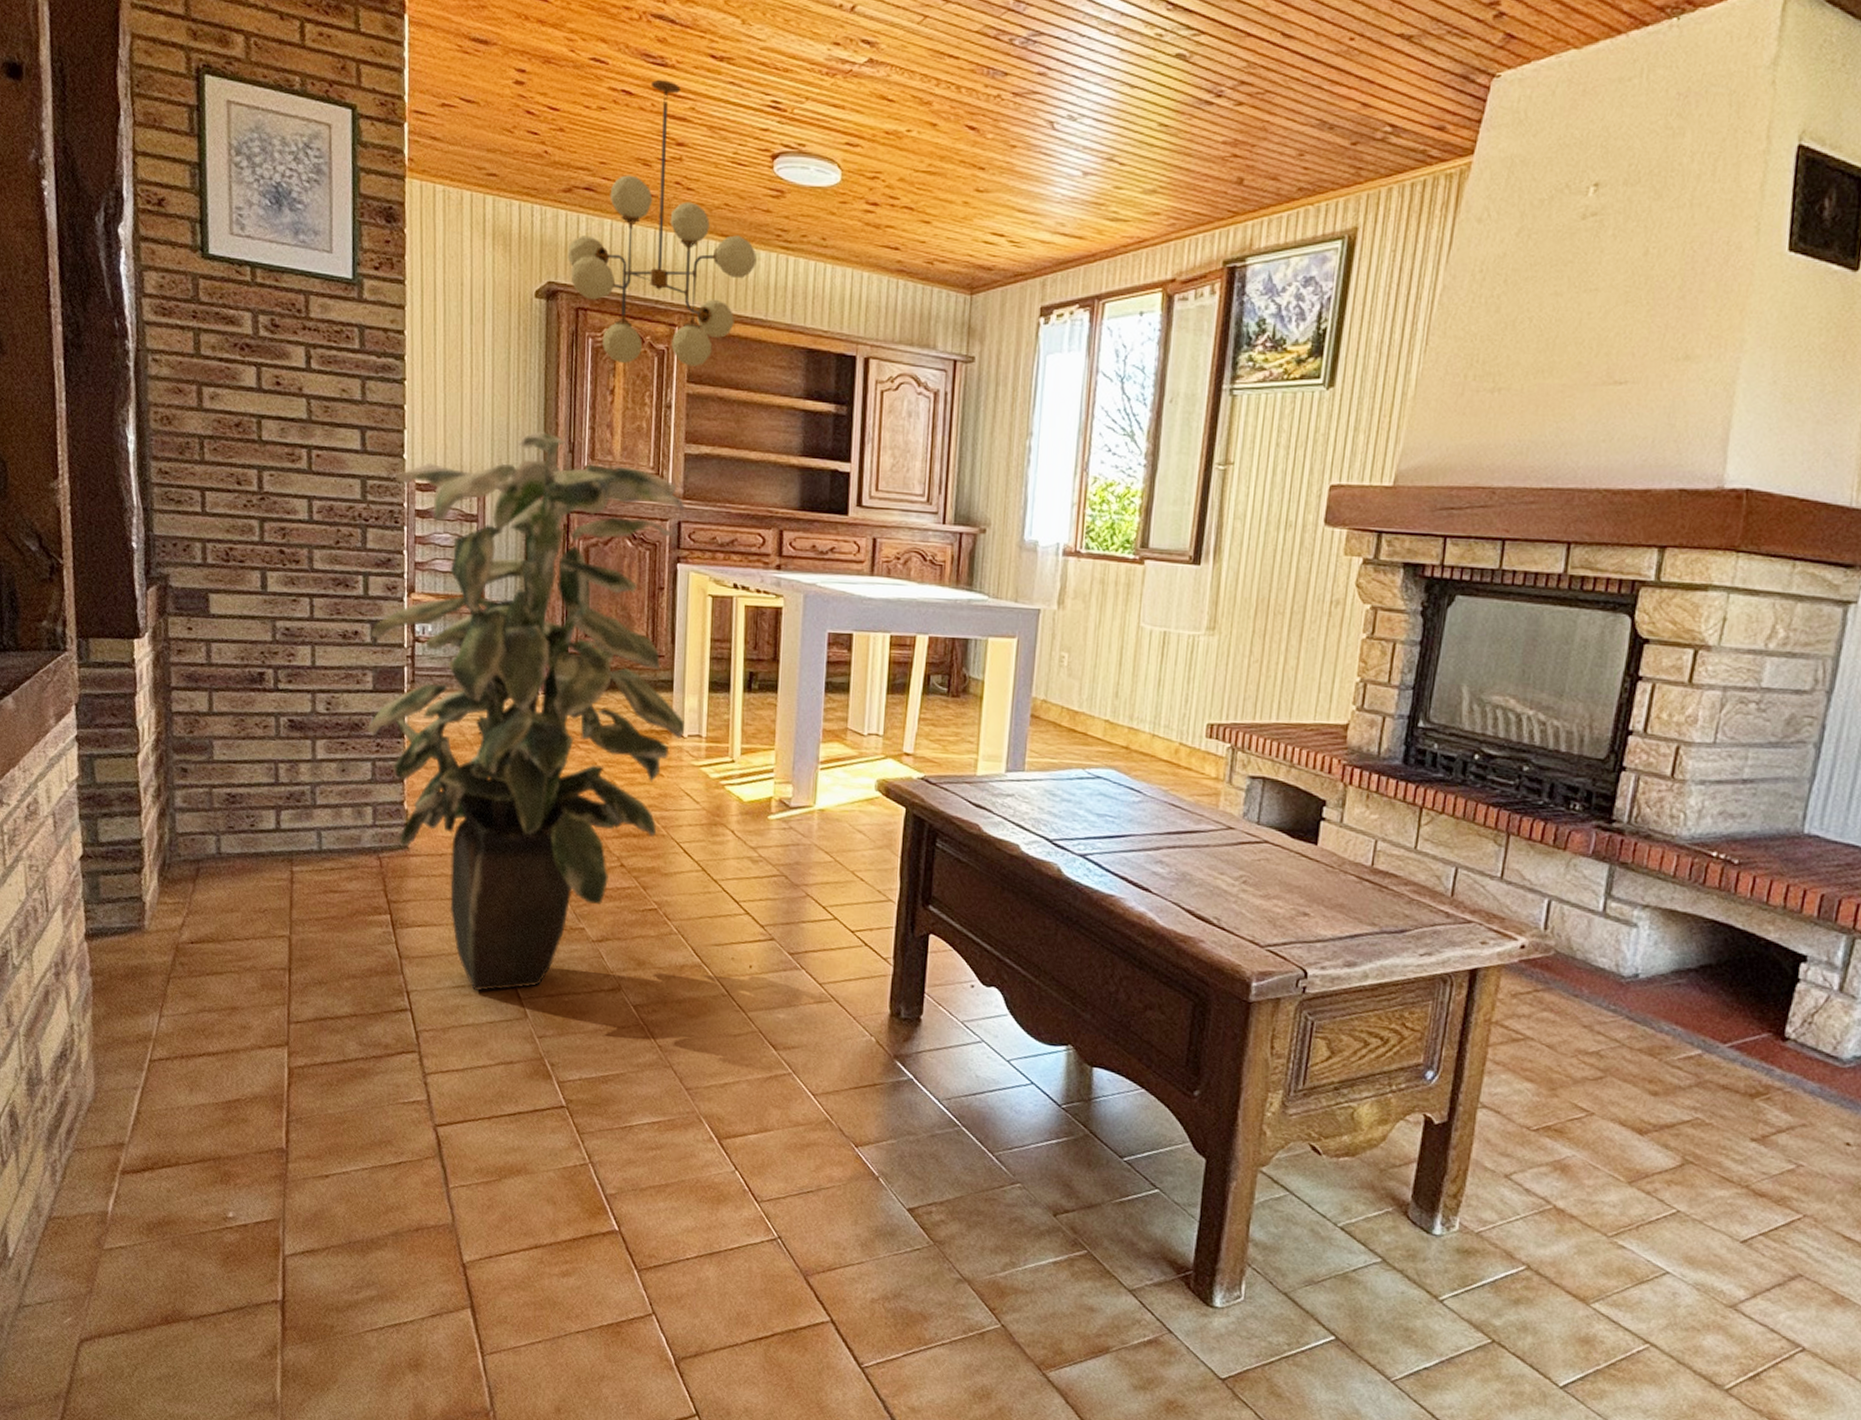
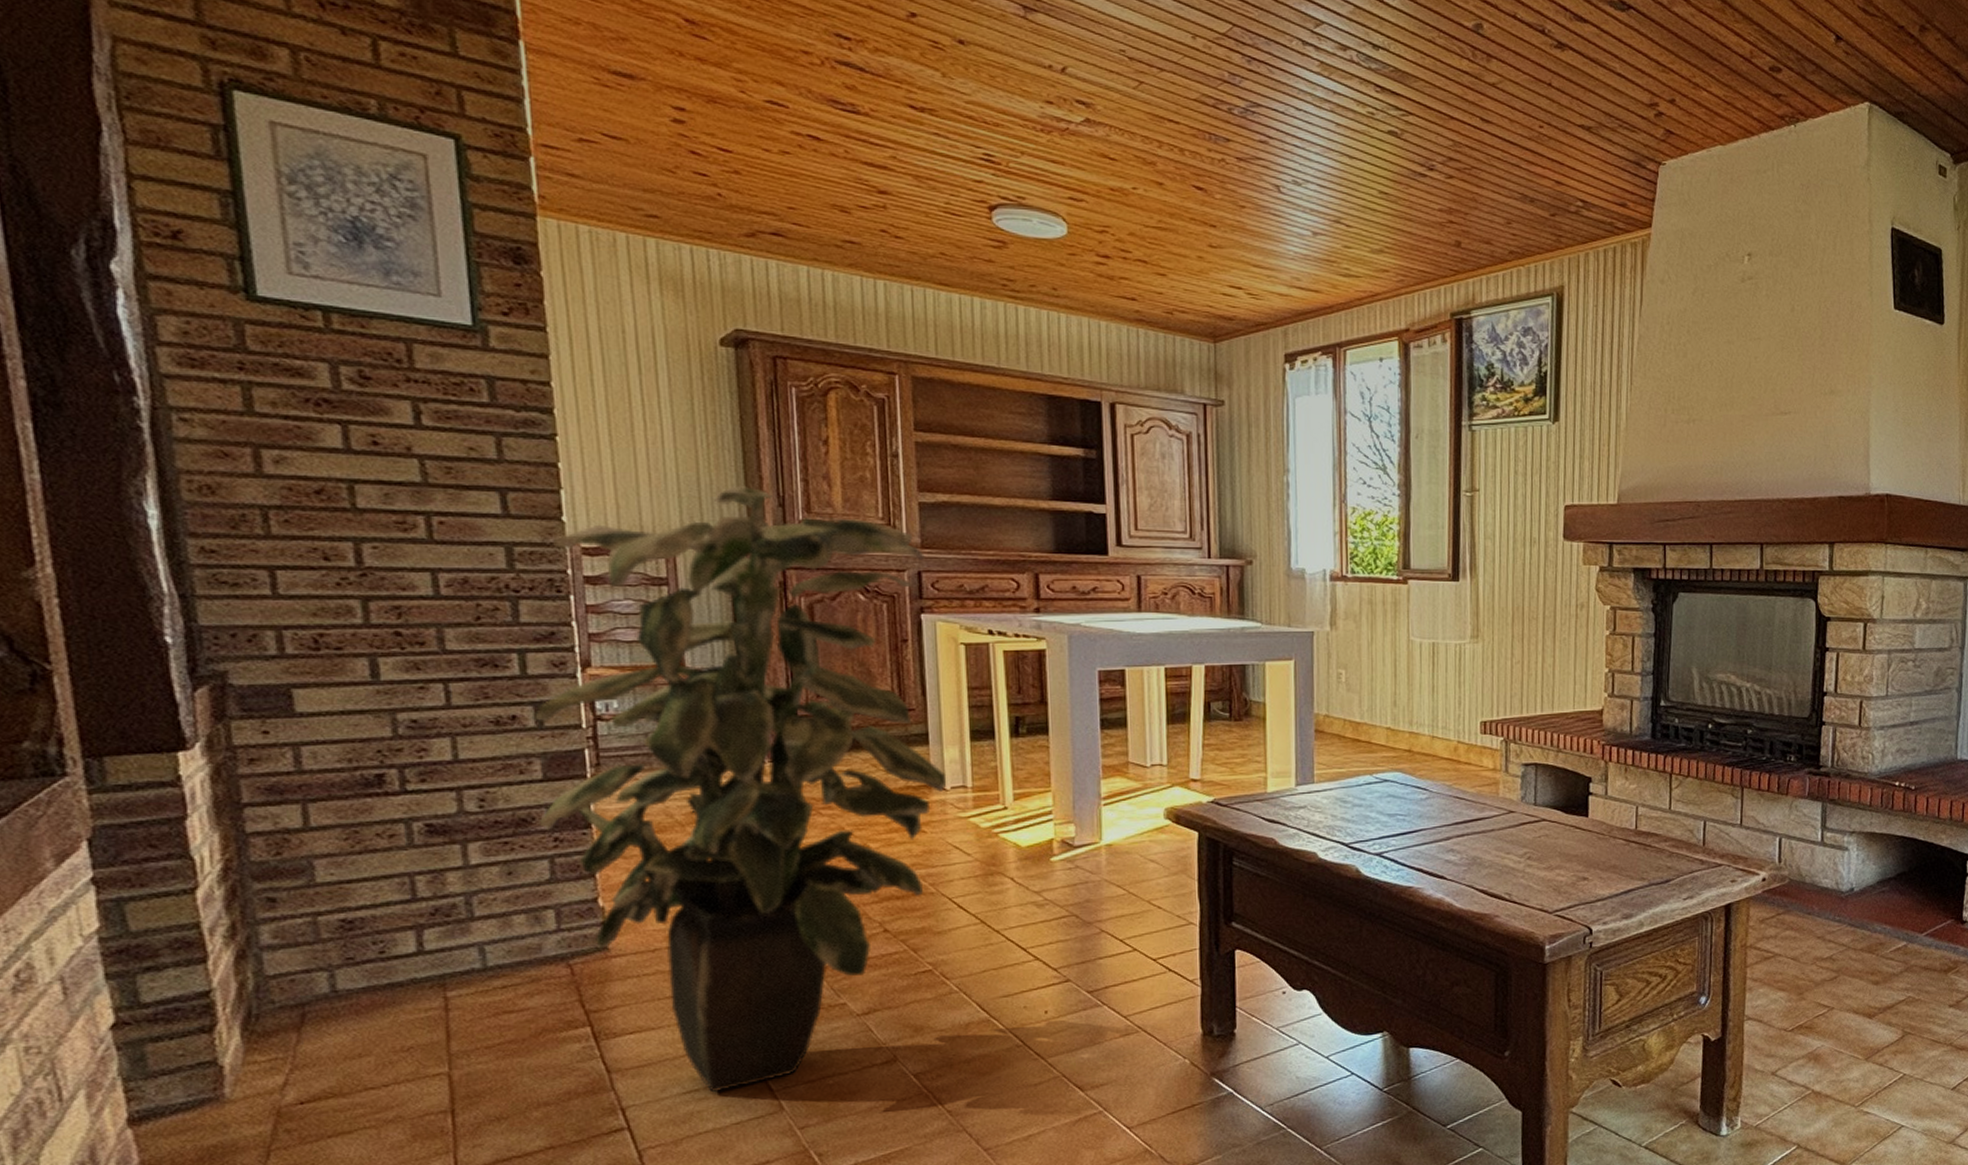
chandelier: present [567,80,757,367] -> none [756,127,982,415]

